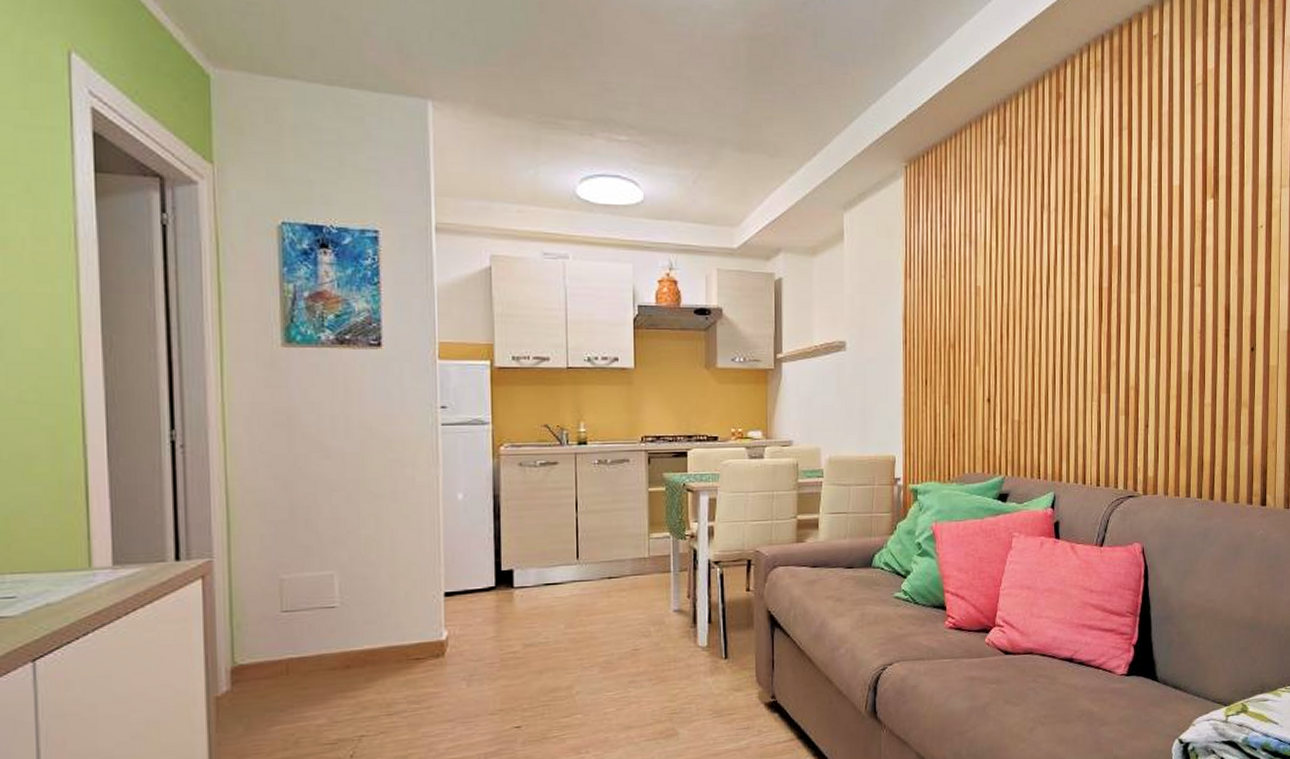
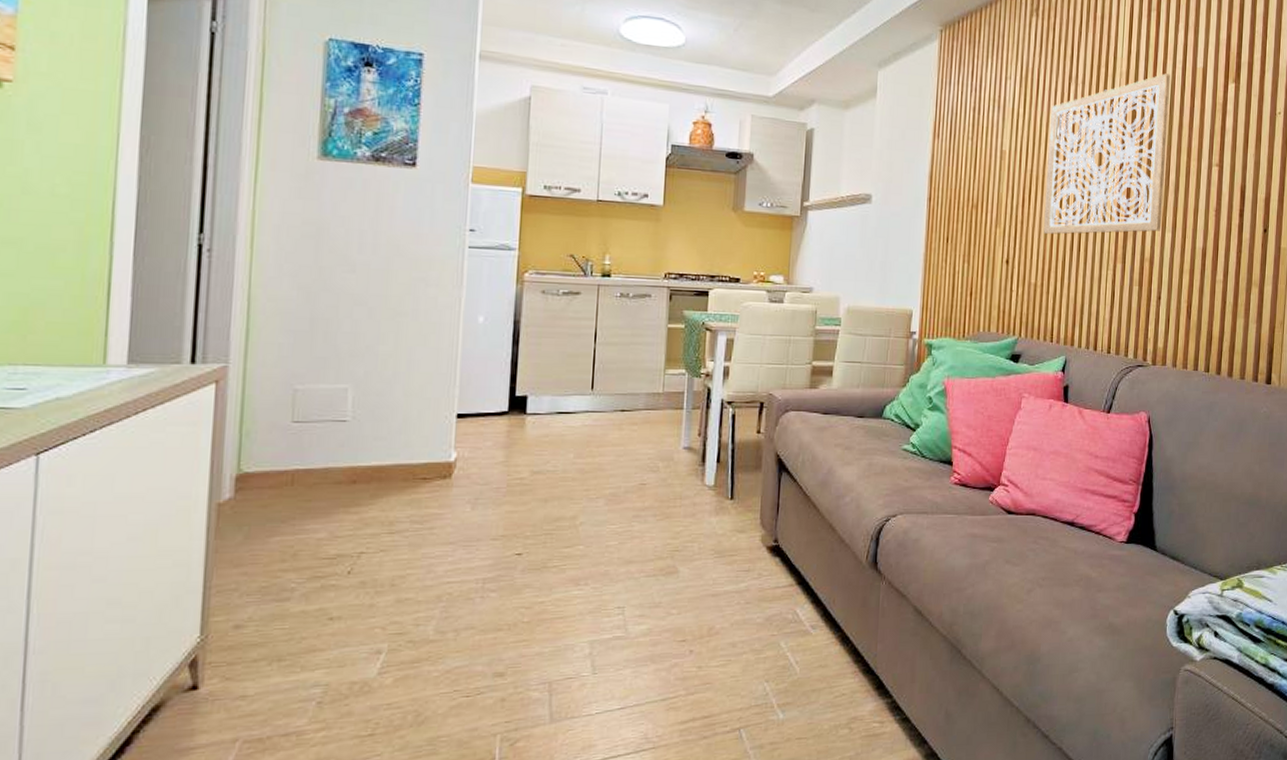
wall art: none [1023,194,1146,370] -> present [1043,73,1170,235]

